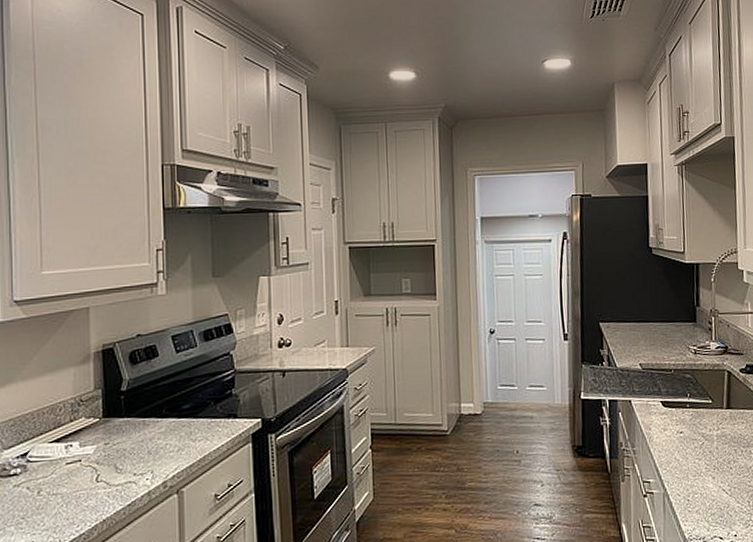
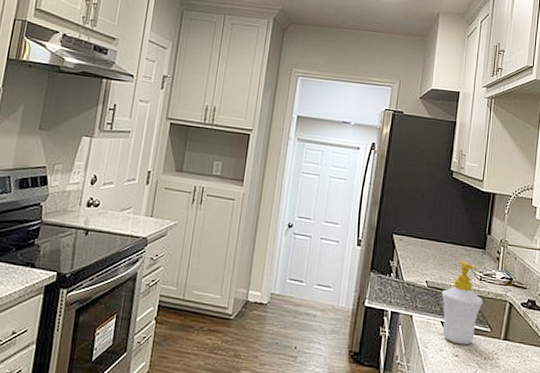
soap bottle: none [657,337,701,421] -> present [441,260,483,345]

